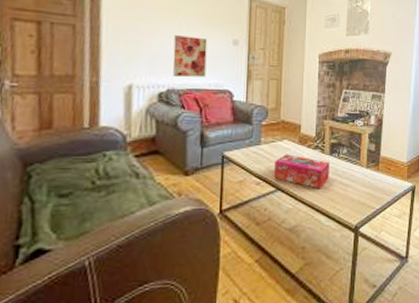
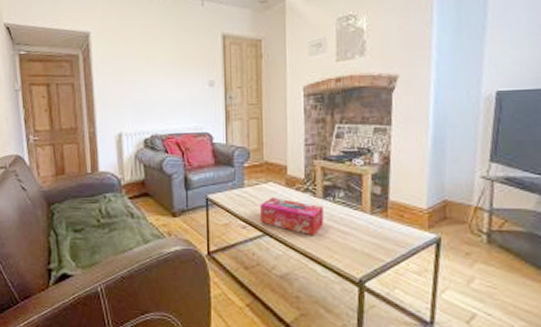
wall art: present [173,35,208,77] -> none [154,82,185,122]

